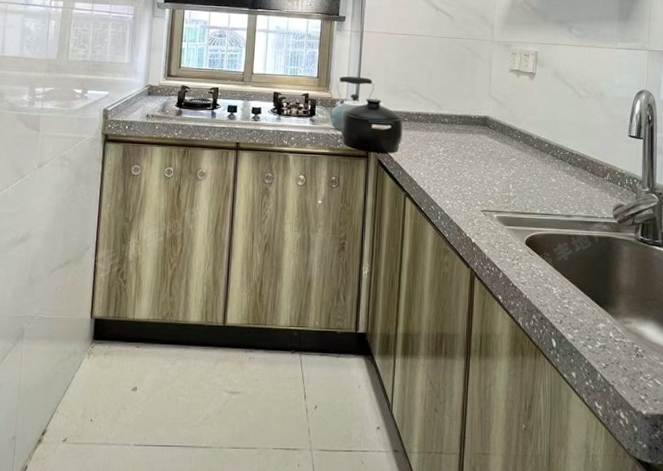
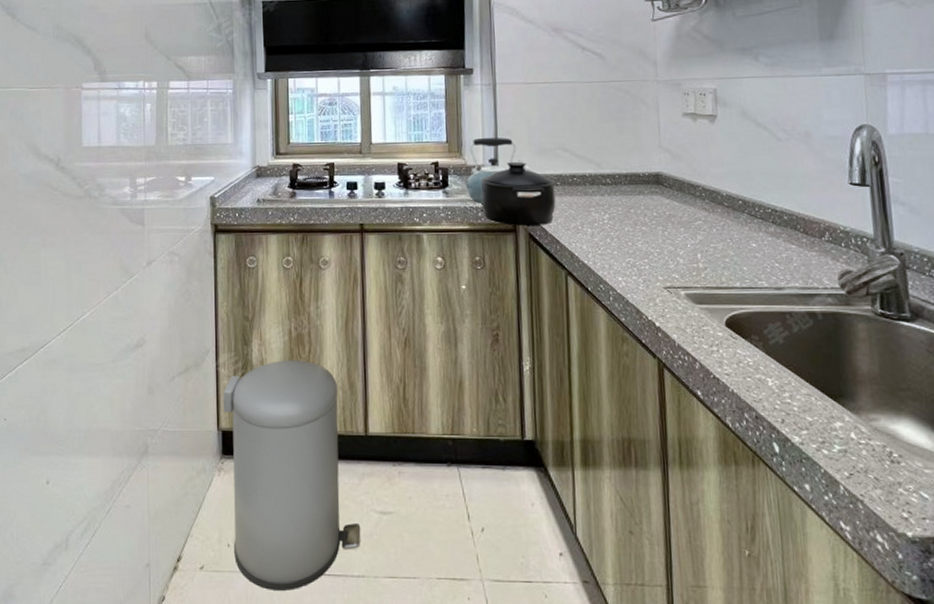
pedal bin: none [96,258,212,460] -> present [223,360,361,591]

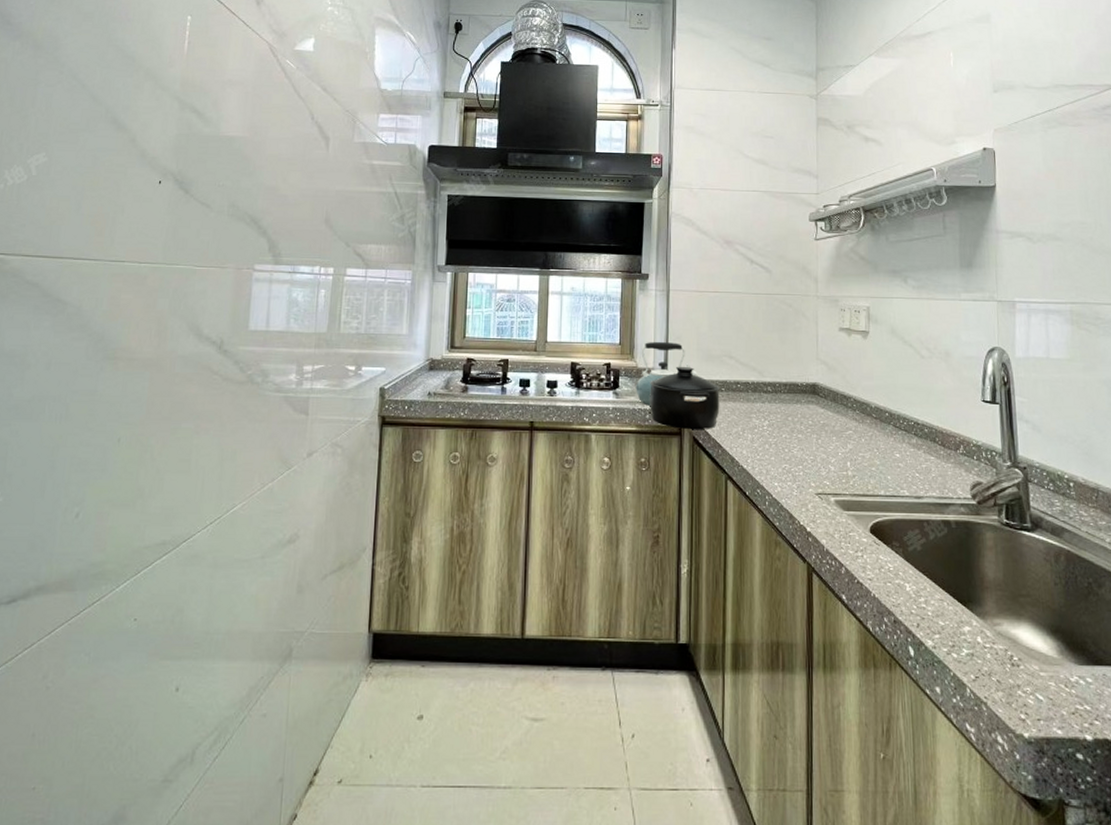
pedal bin: present [223,360,361,591] -> none [376,559,511,805]

